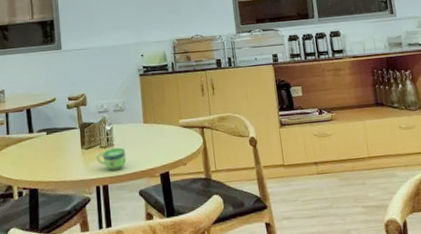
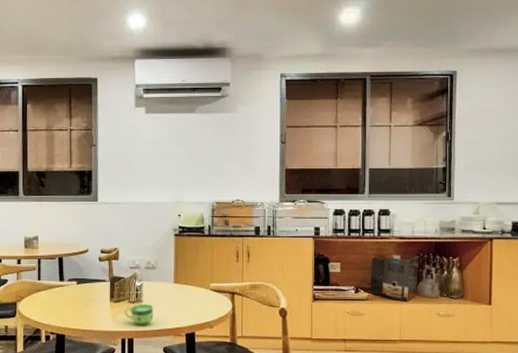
coffee machine: none [330,71,377,119] -> present [370,252,419,302]
kettle: none [375,79,400,113] -> present [415,264,441,298]

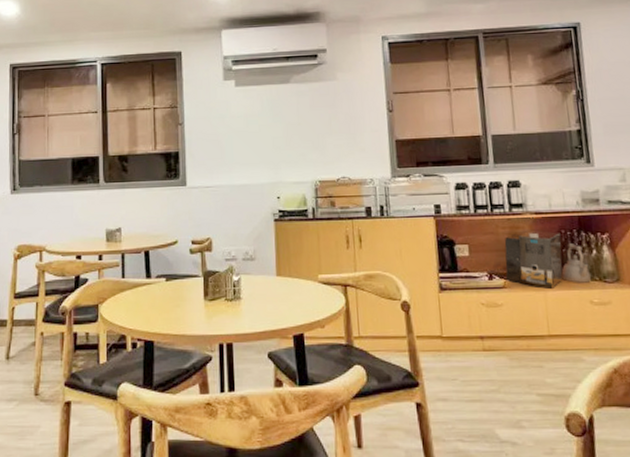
cup: present [124,303,154,325] -> none [221,301,255,327]

